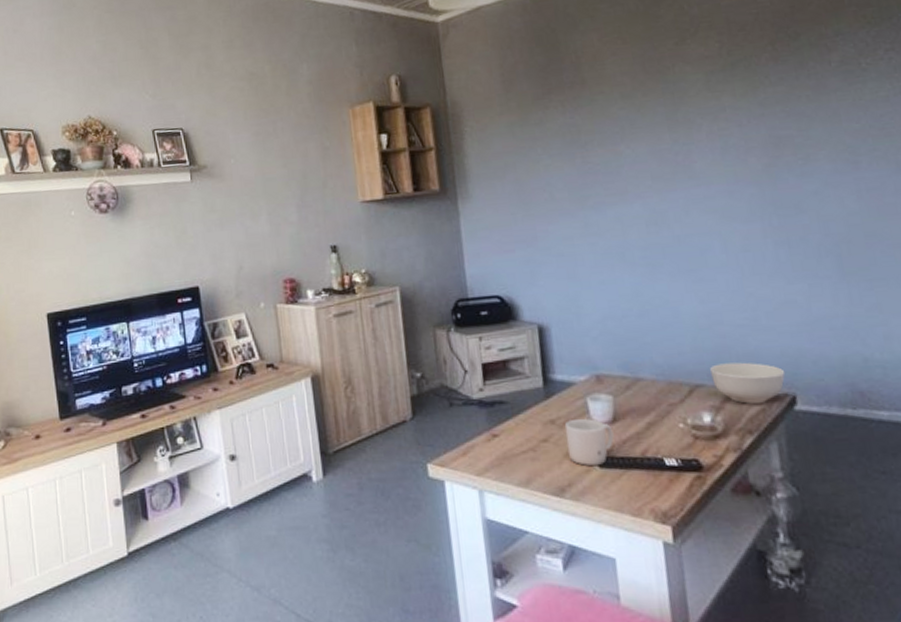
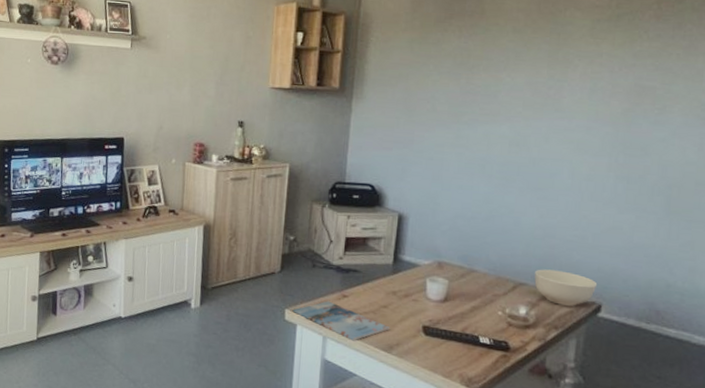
magazine: none [435,445,557,490] -> present [292,301,390,341]
mug: present [564,419,614,466] -> none [401,294,443,333]

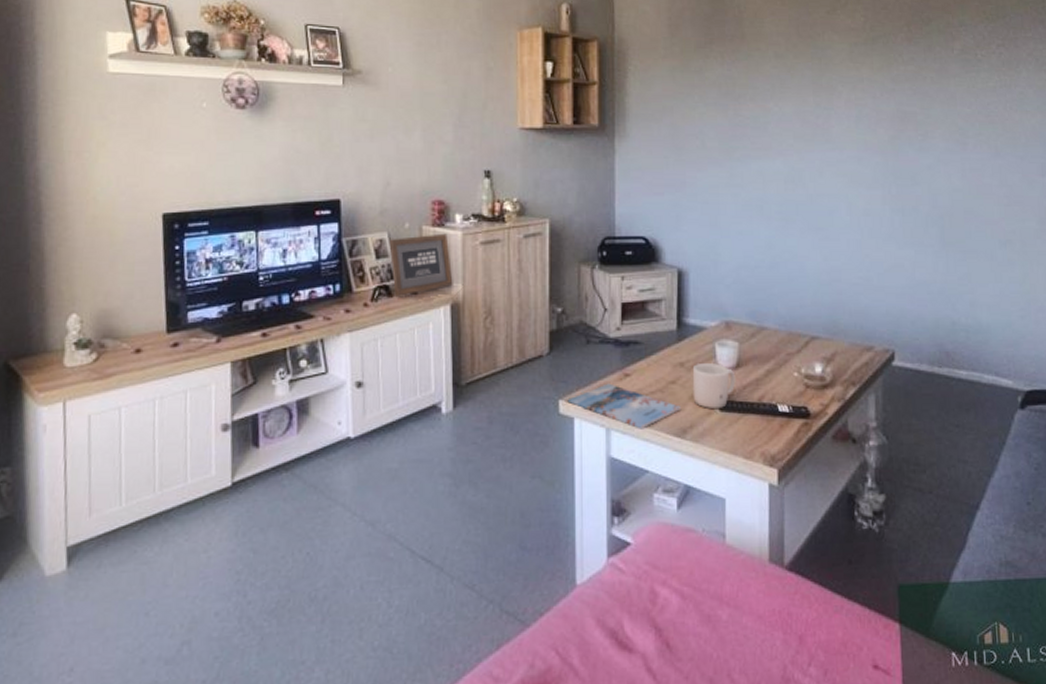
picture frame: none [159,169,207,216] -> present [389,233,453,296]
mug: none [401,294,443,333] -> present [692,363,736,408]
bowl: present [534,269,598,306] -> none [826,318,888,357]

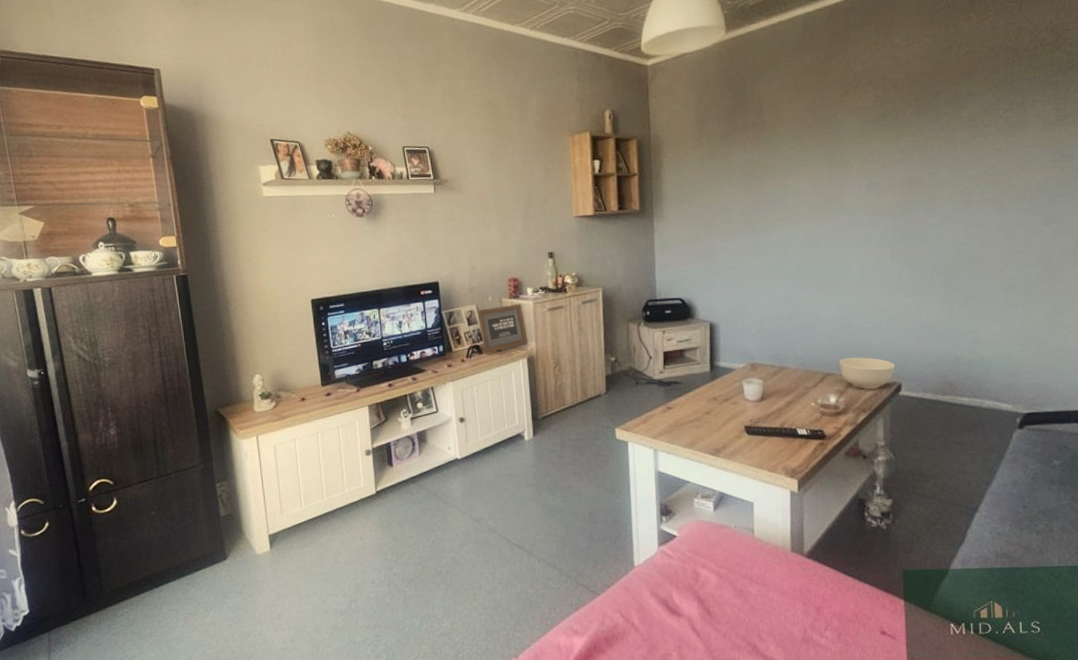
magazine: present [567,383,682,429] -> none [622,415,715,450]
mug: present [692,363,736,408] -> none [723,397,761,433]
bowl: none [826,318,888,357] -> present [839,357,896,389]

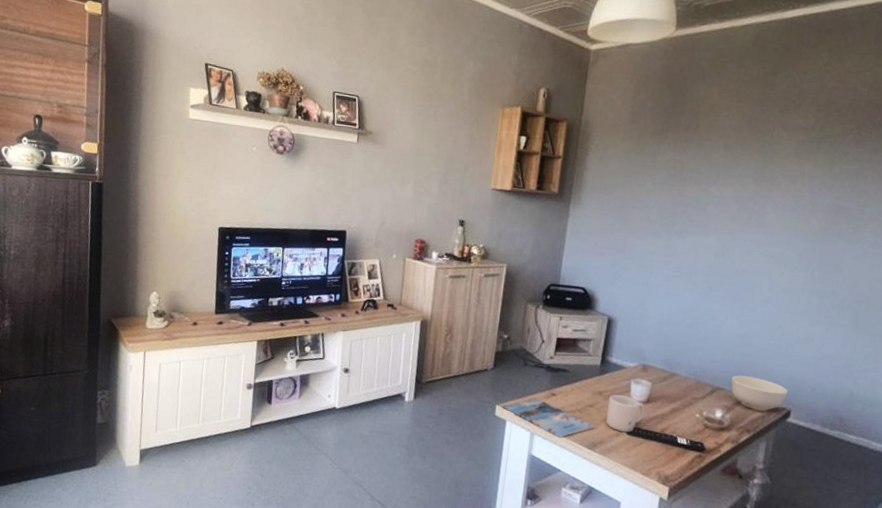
picture frame: present [477,303,528,353] -> none [379,265,425,310]
magazine: none [622,415,715,450] -> present [502,398,595,438]
mug: none [723,397,761,433] -> present [605,394,645,433]

